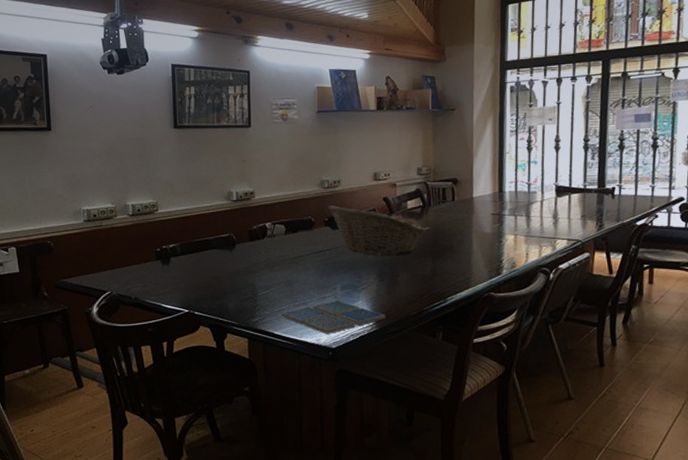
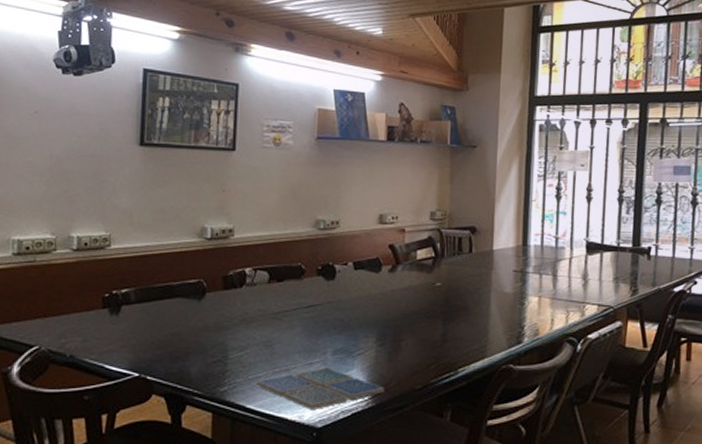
fruit basket: present [327,205,426,256] -> none [321,251,437,315]

